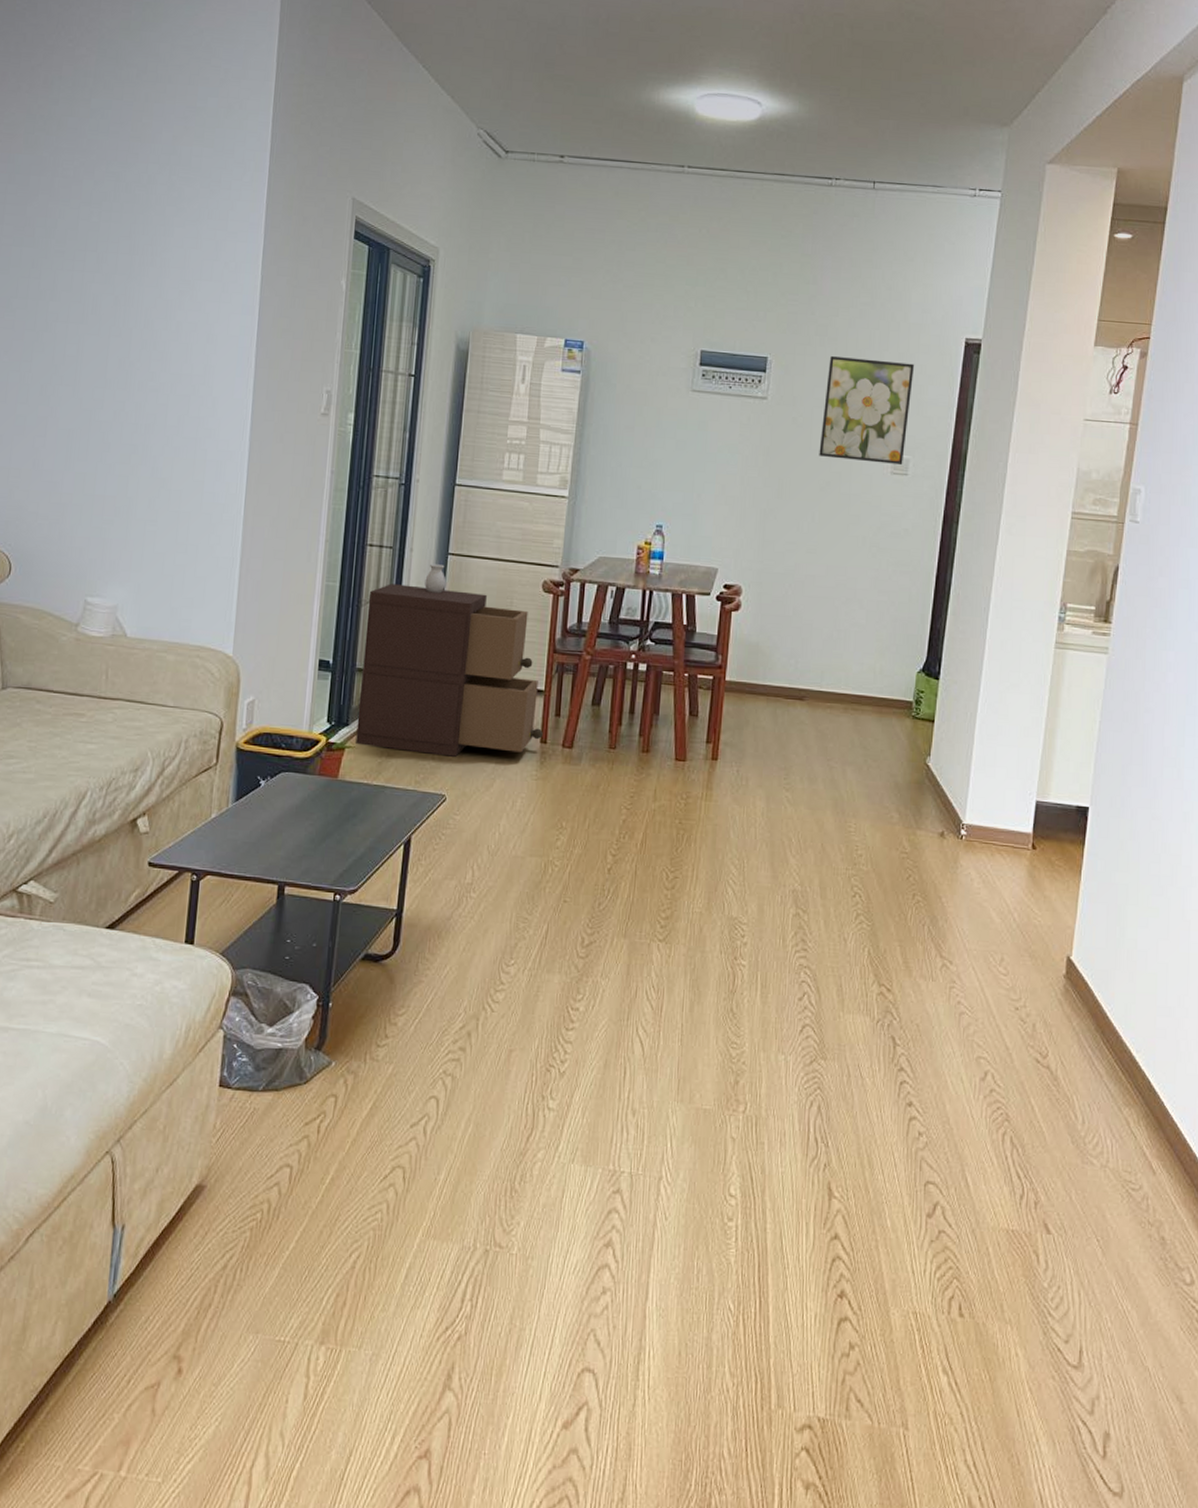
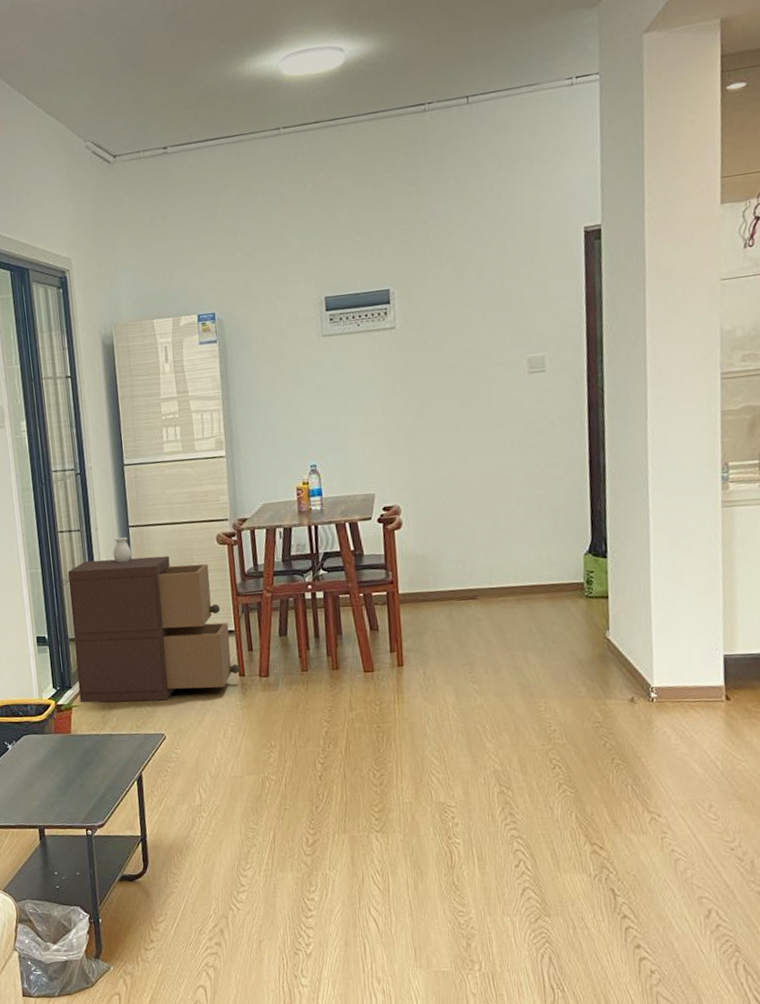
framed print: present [819,356,914,465] -> none [450,263,539,371]

